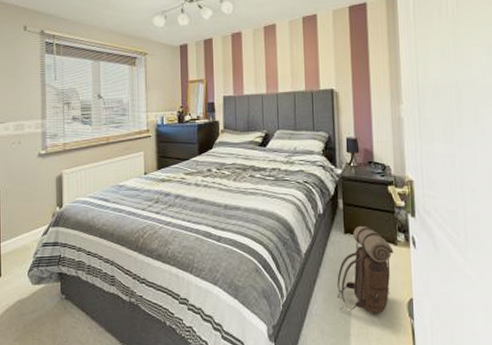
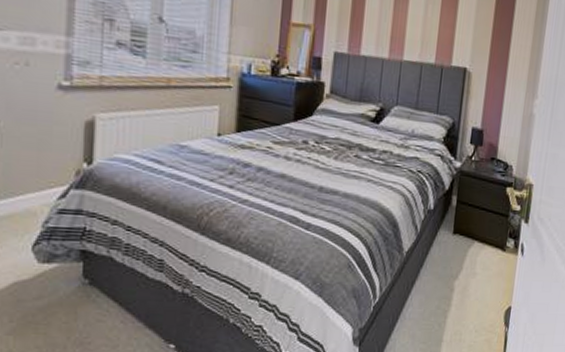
backpack: present [336,225,394,314] -> none [434,226,501,320]

